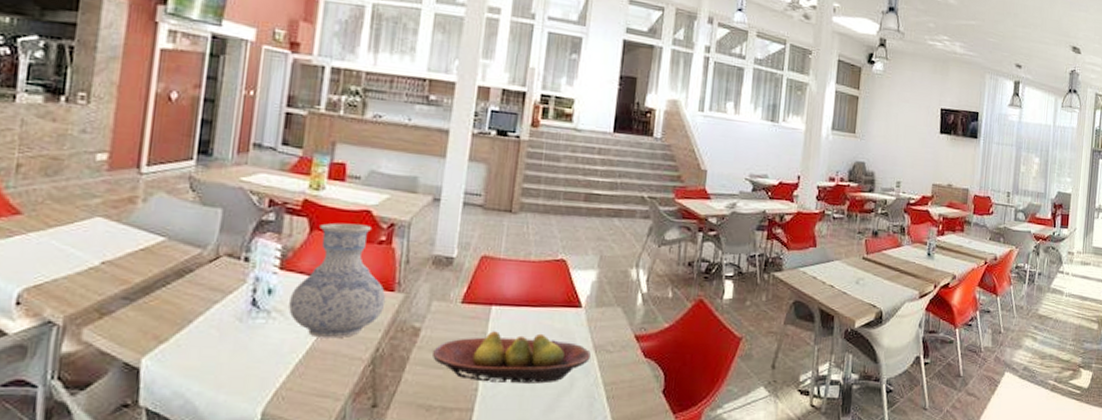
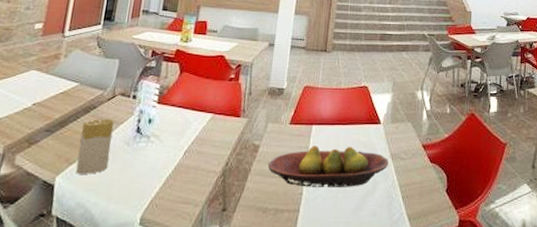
candle: none [169,286,220,356] -> present [76,119,115,174]
vase: present [289,222,386,339] -> none [163,66,234,156]

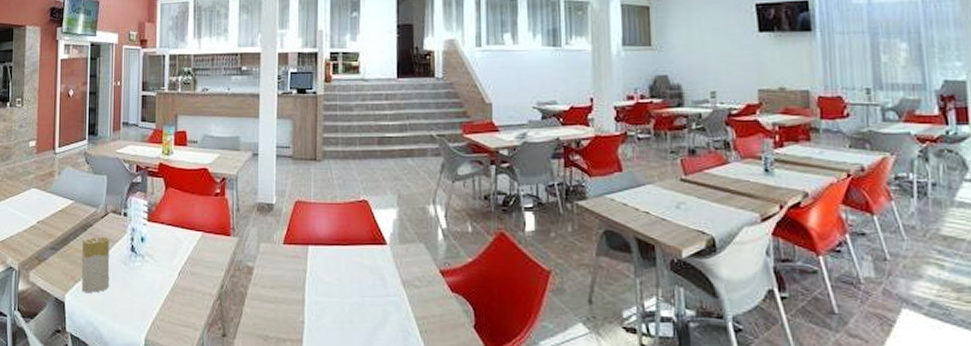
fruit bowl: present [268,146,388,187] -> none [265,269,400,317]

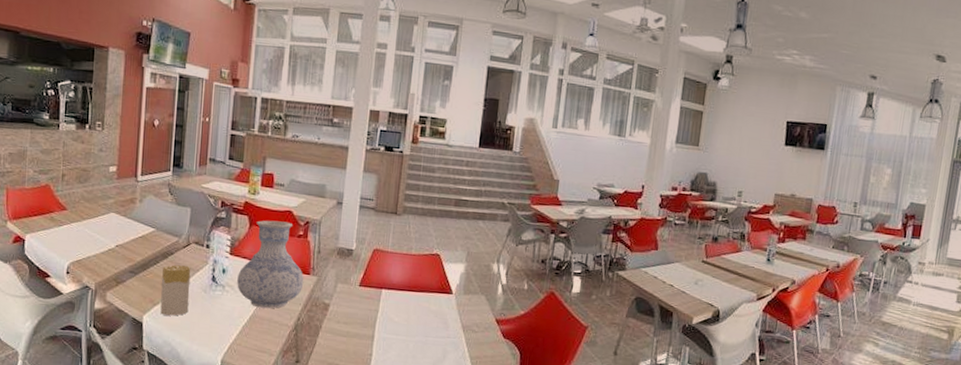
vase: none [156,180,225,277] -> present [237,220,304,309]

